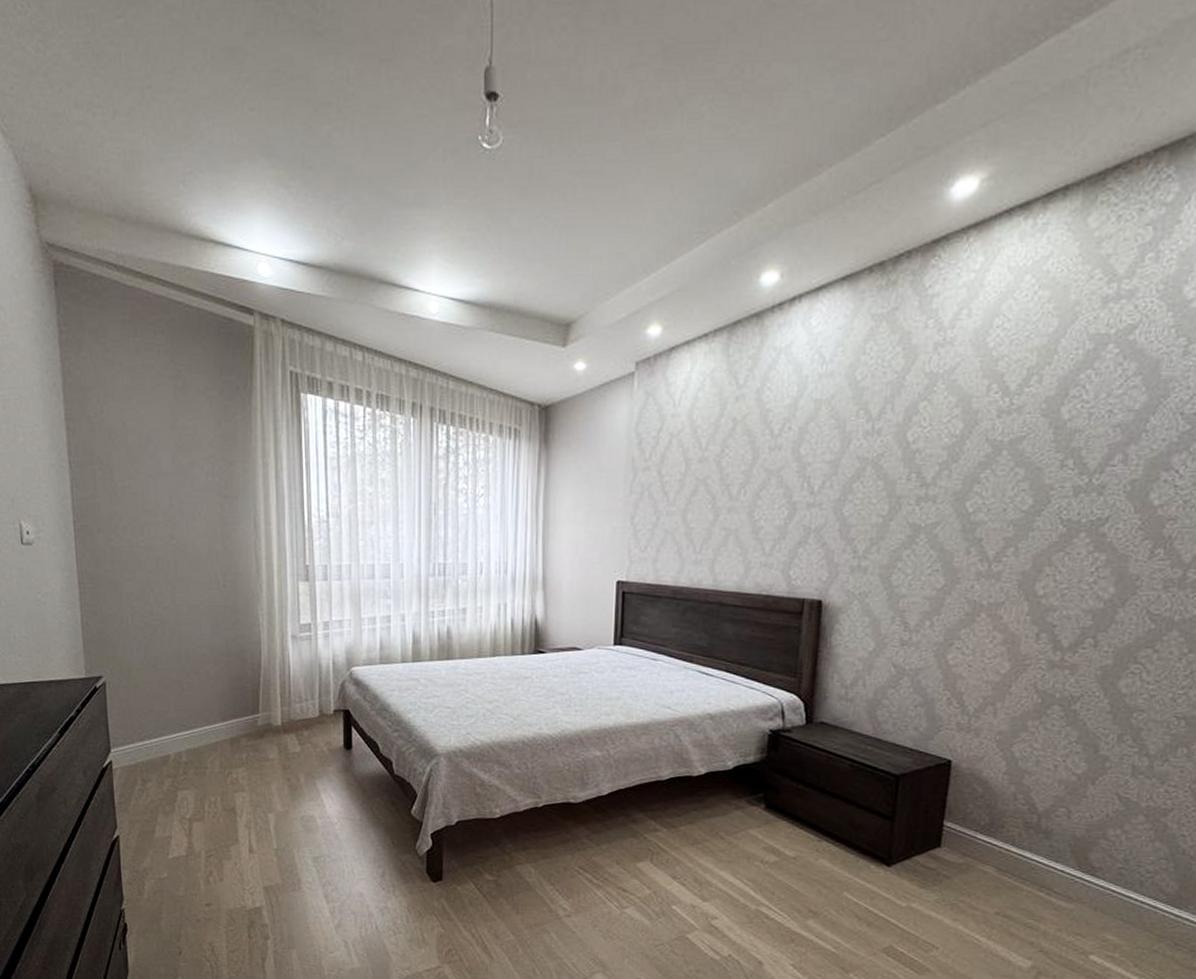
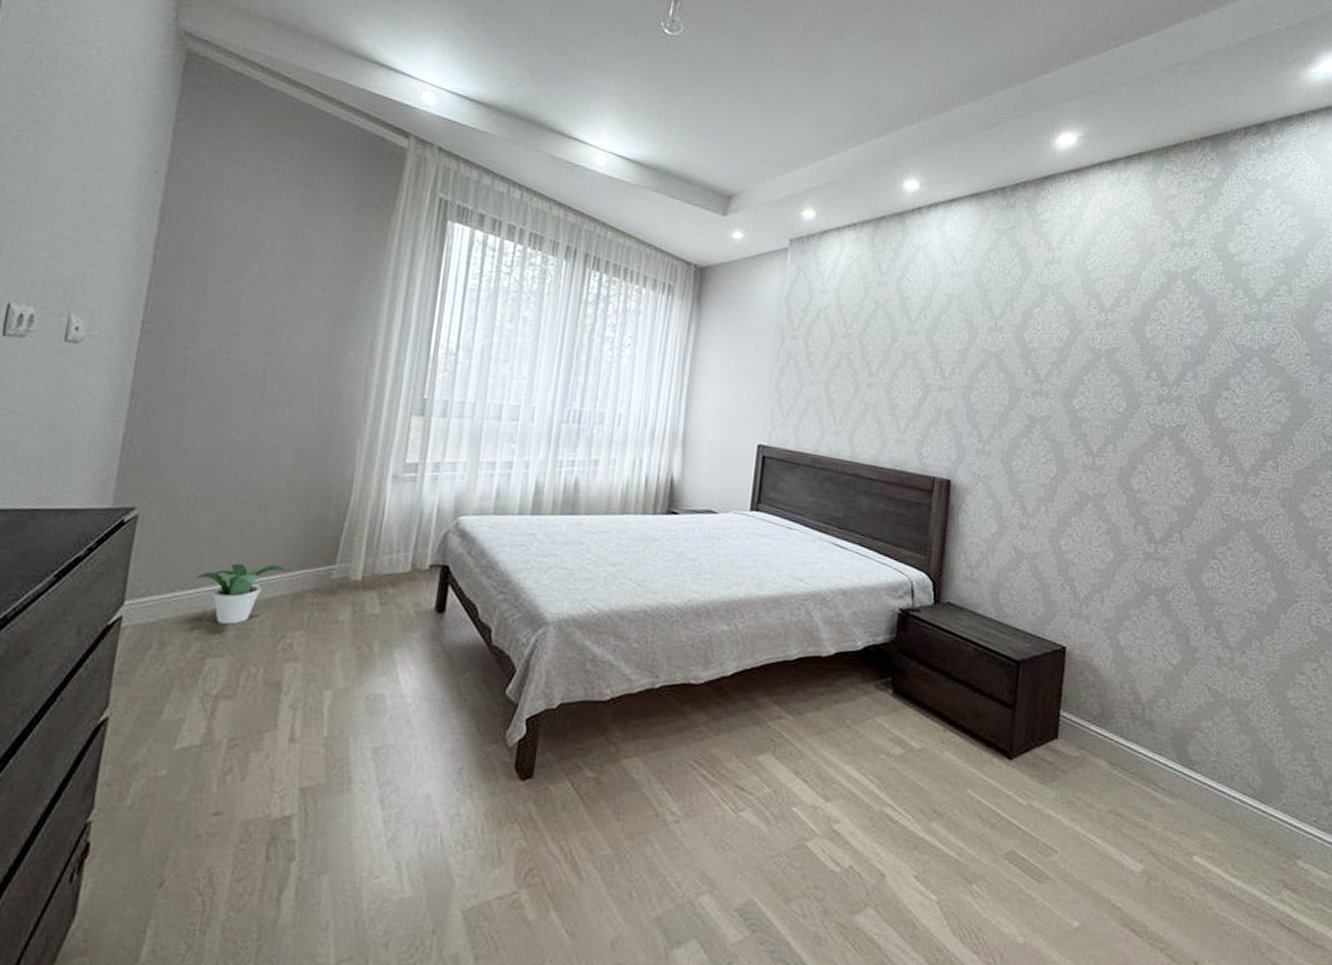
potted plant: none [157,715,221,765] -> present [196,563,285,625]

